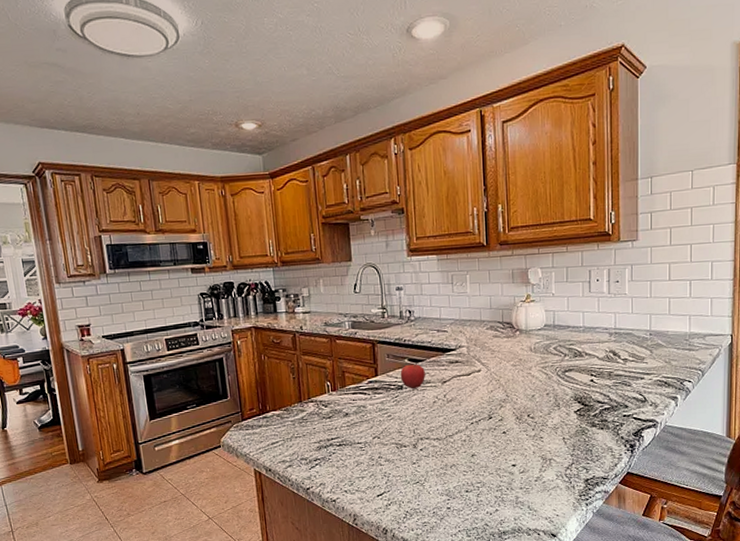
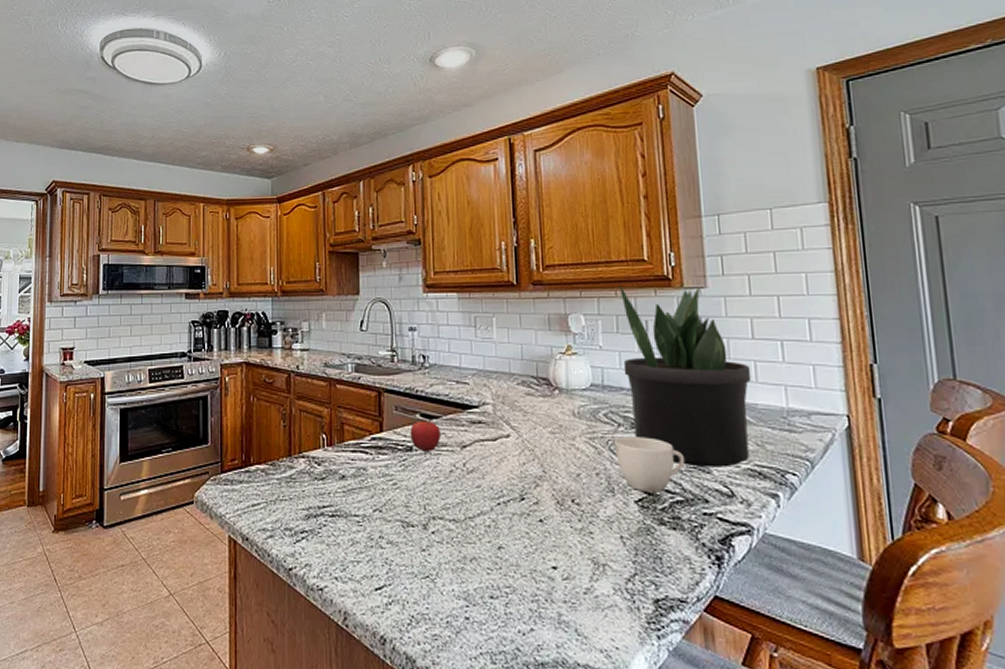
cup: none [562,363,613,404] -> present [615,436,686,493]
planter: none [570,240,666,382] -> present [620,285,752,467]

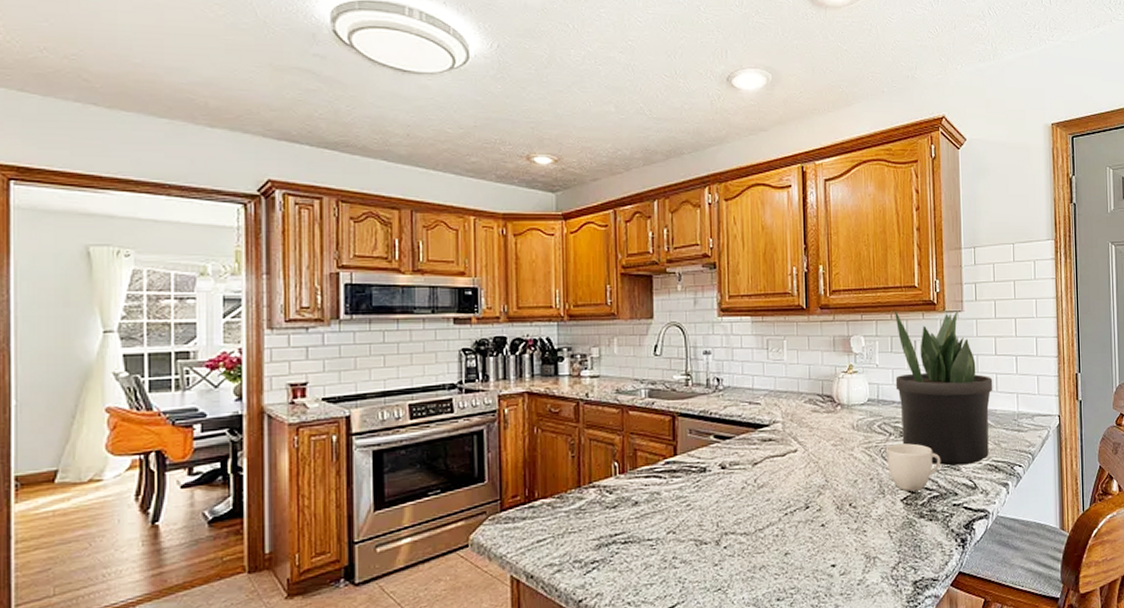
fruit: present [410,420,441,451] -> none [703,441,733,471]

